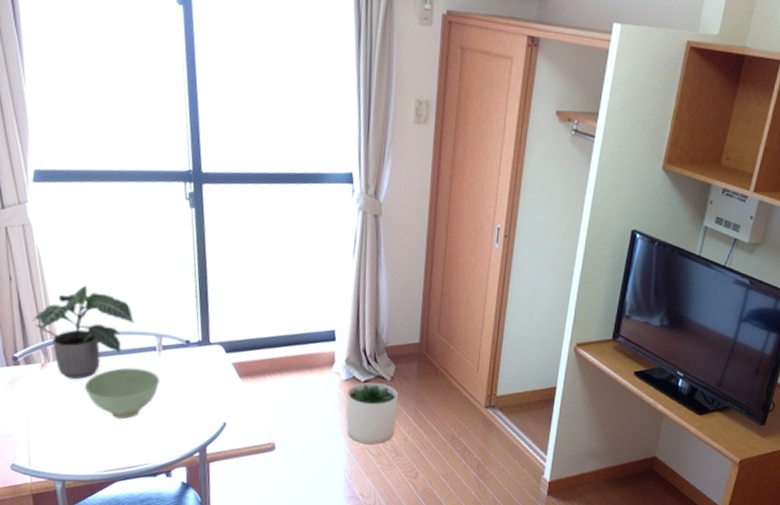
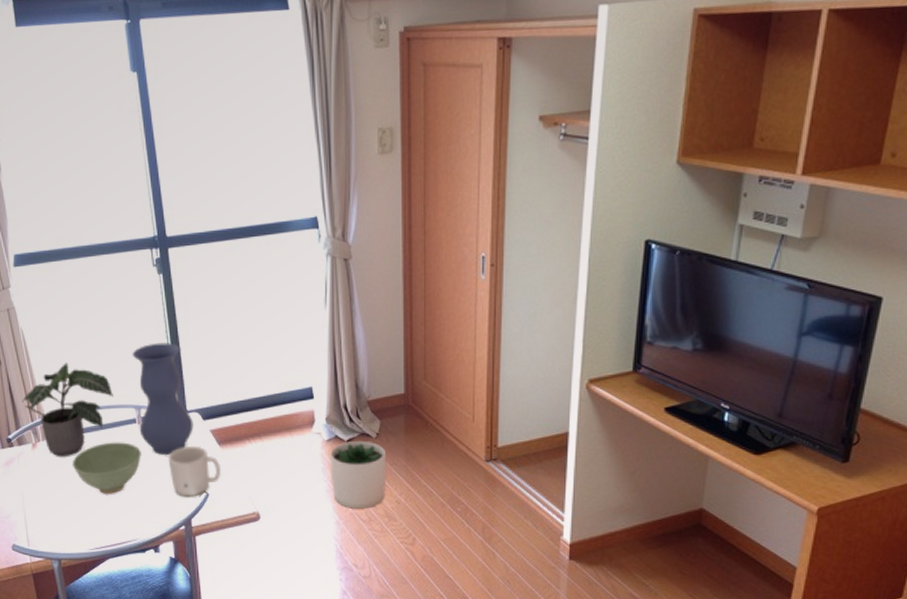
vase: none [156,274,216,384] -> present [132,342,194,455]
mug: none [187,376,240,425] -> present [168,445,222,497]

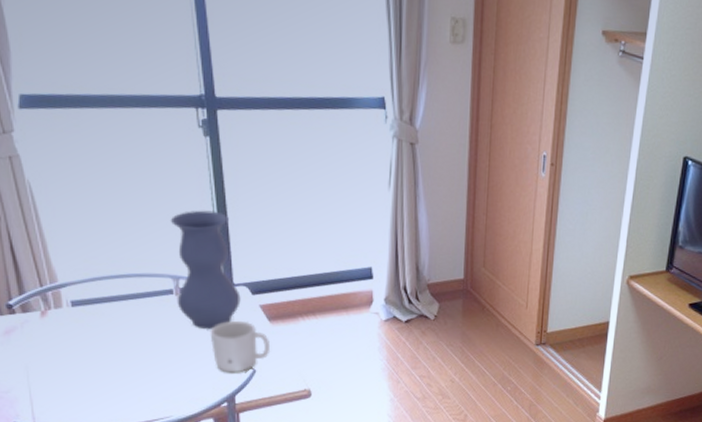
potted plant: present [22,362,113,456] -> none [28,223,146,327]
bowl: present [72,442,141,494] -> none [92,313,178,369]
planter: present [330,441,387,509] -> none [387,322,443,387]

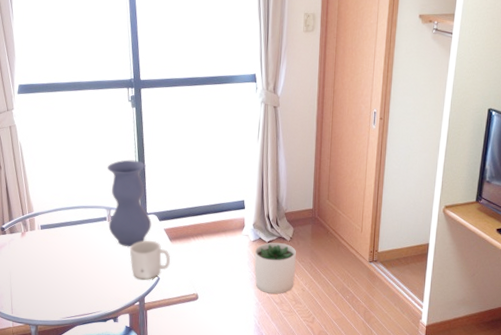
planter: none [387,322,443,387] -> present [254,243,297,294]

